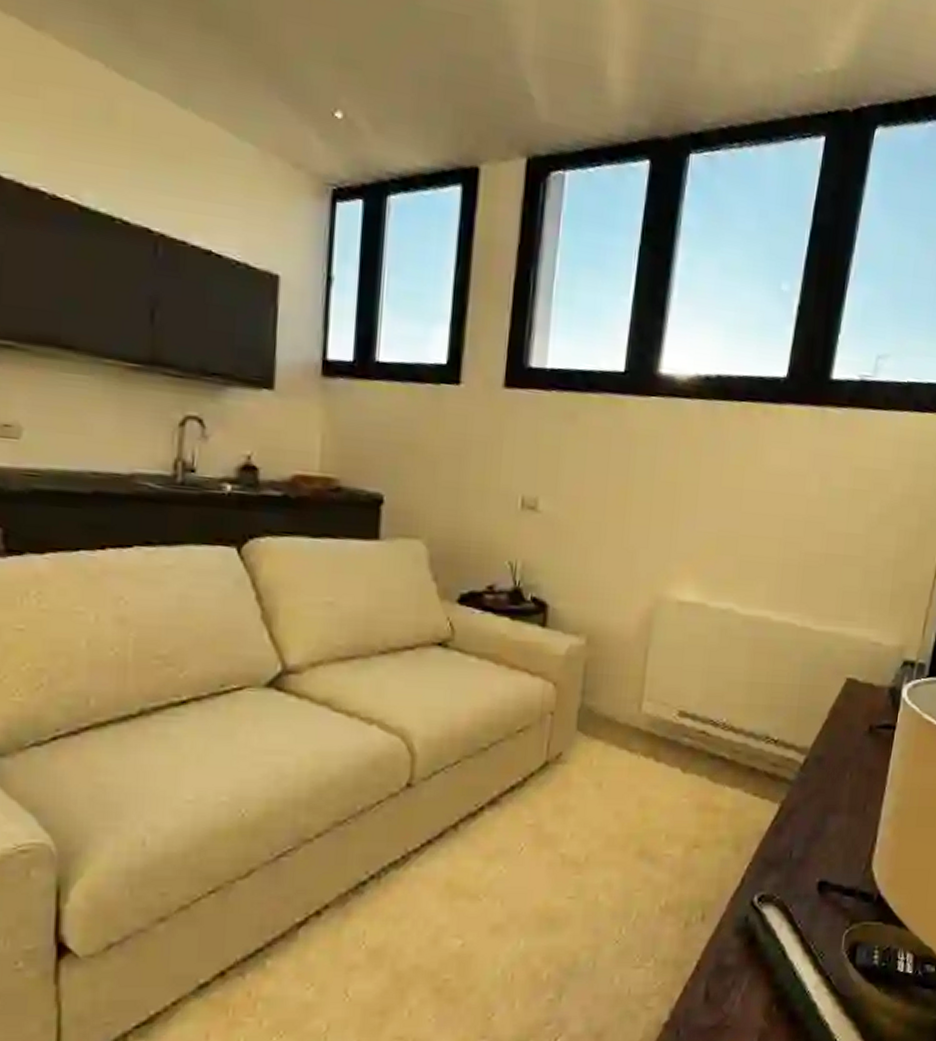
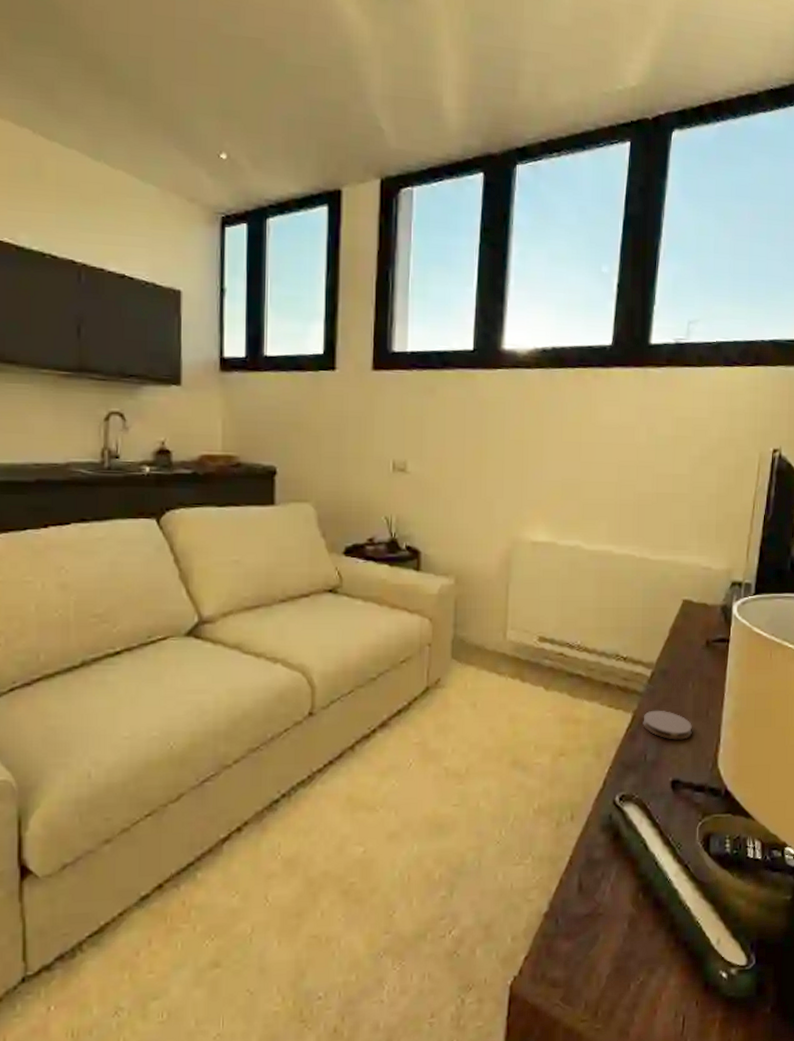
coaster: none [791,801,846,837] -> present [643,710,692,740]

